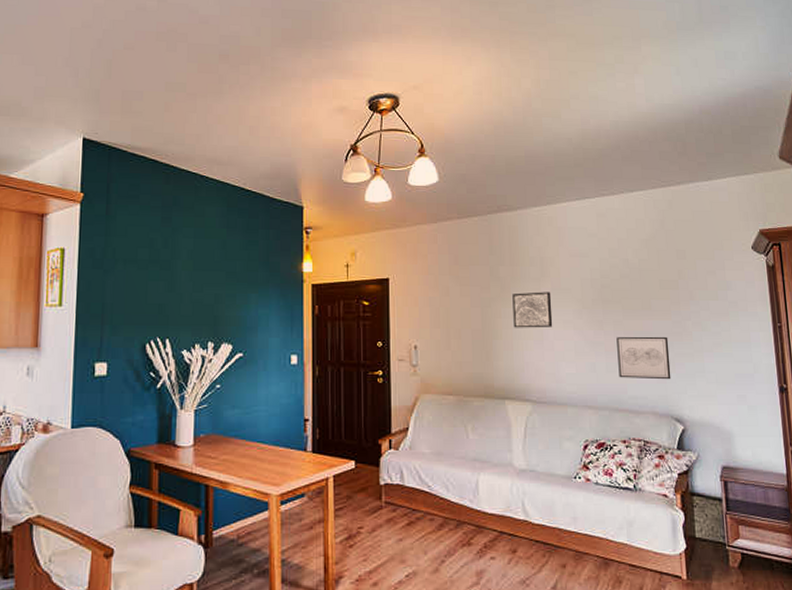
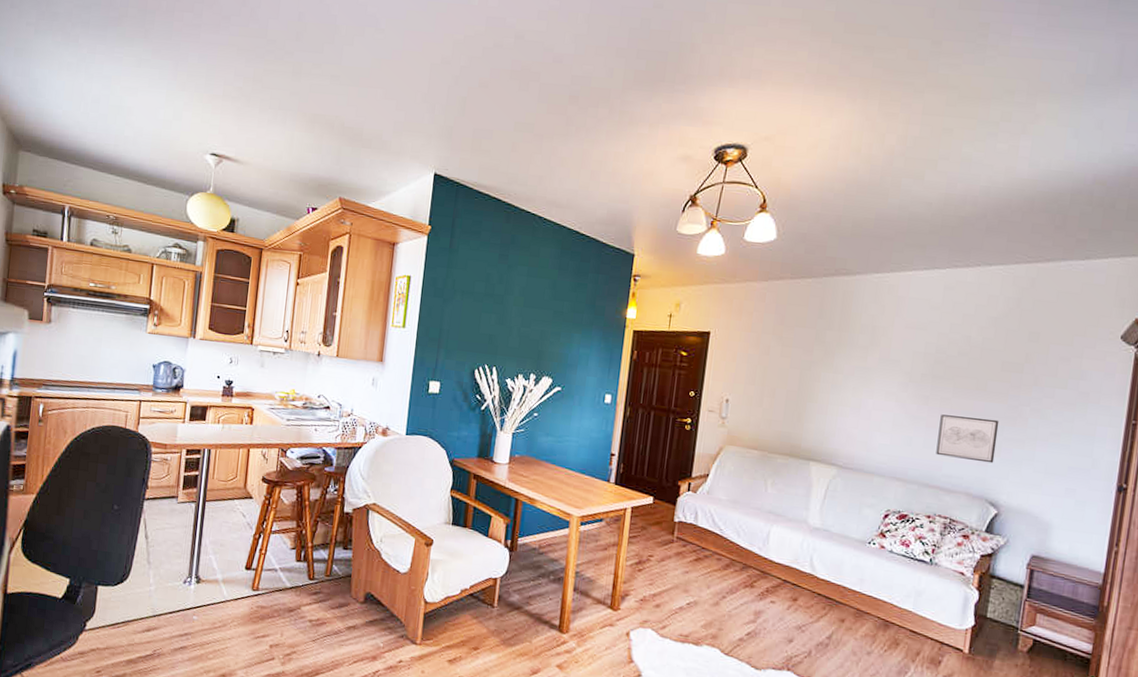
wall art: present [512,292,553,328] -> none [831,359,878,397]

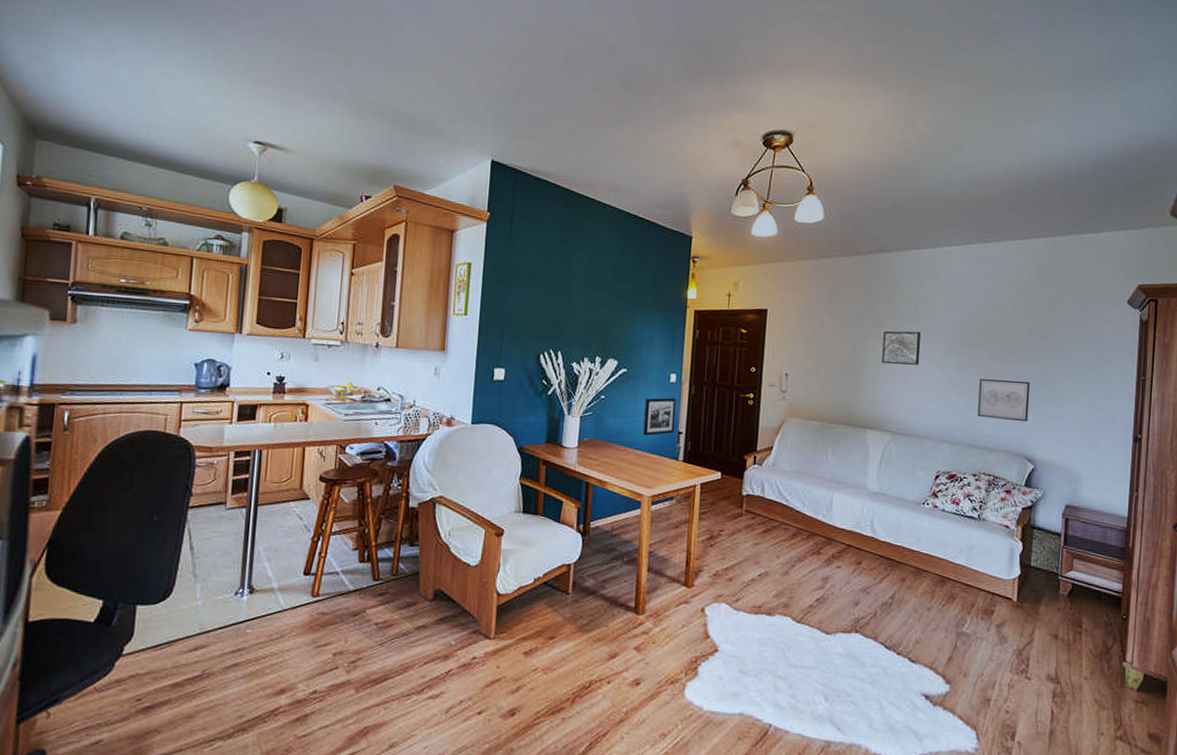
picture frame: none [574,418,610,456] -> present [643,397,676,436]
wall art: none [831,359,878,397] -> present [881,331,922,365]

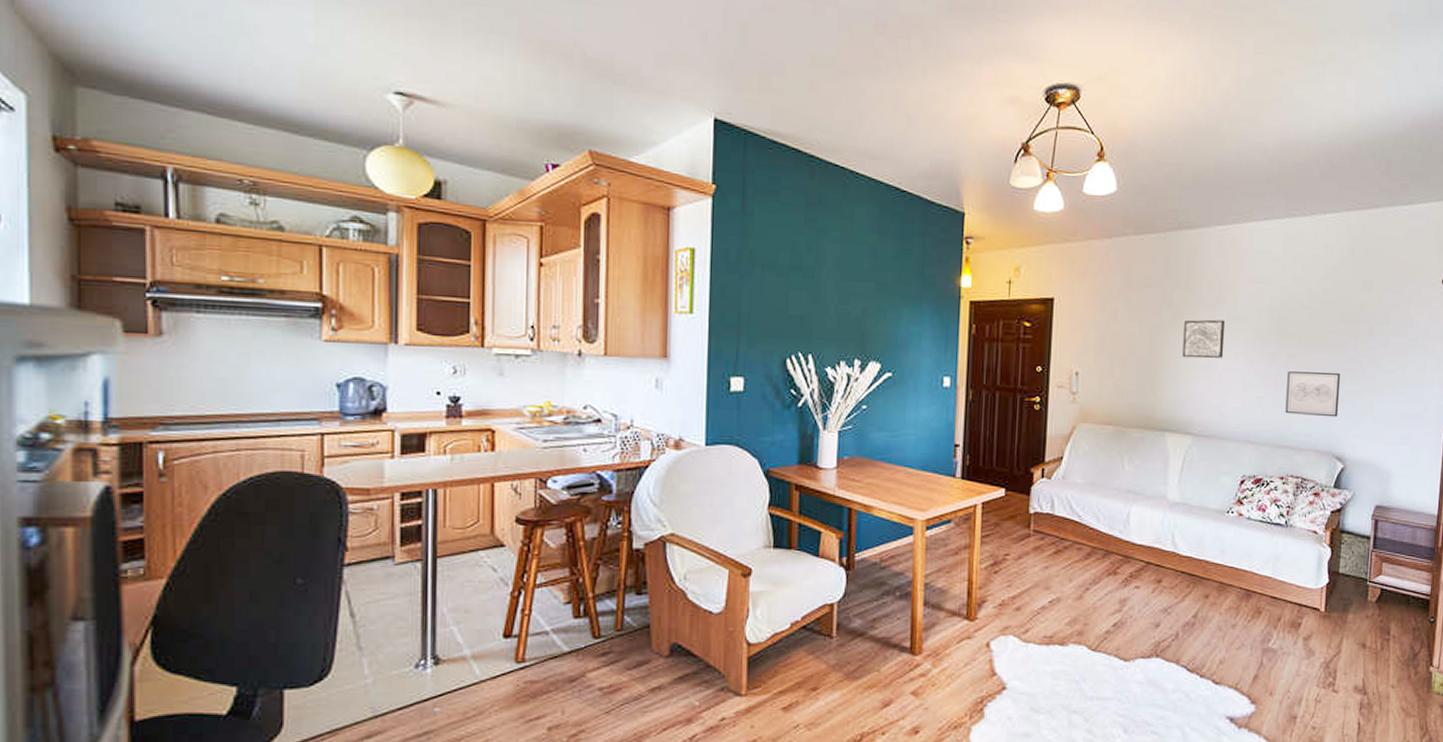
picture frame: present [643,397,676,436] -> none [913,405,951,451]

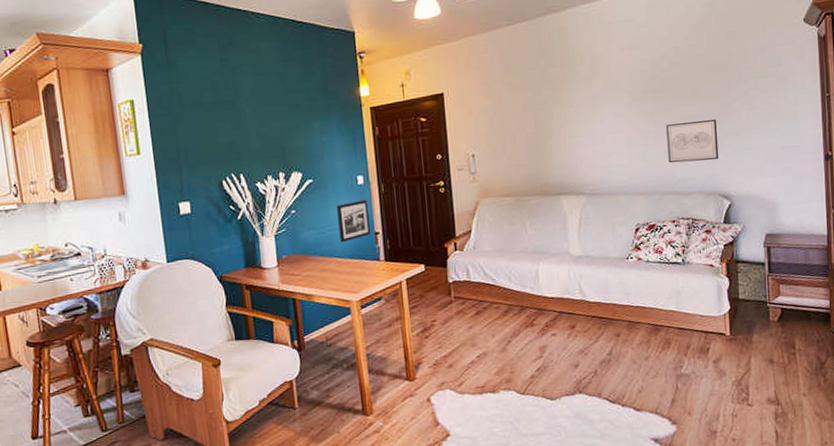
picture frame: none [913,405,951,451] -> present [337,199,371,243]
wall art: present [1182,319,1226,359] -> none [564,88,604,127]

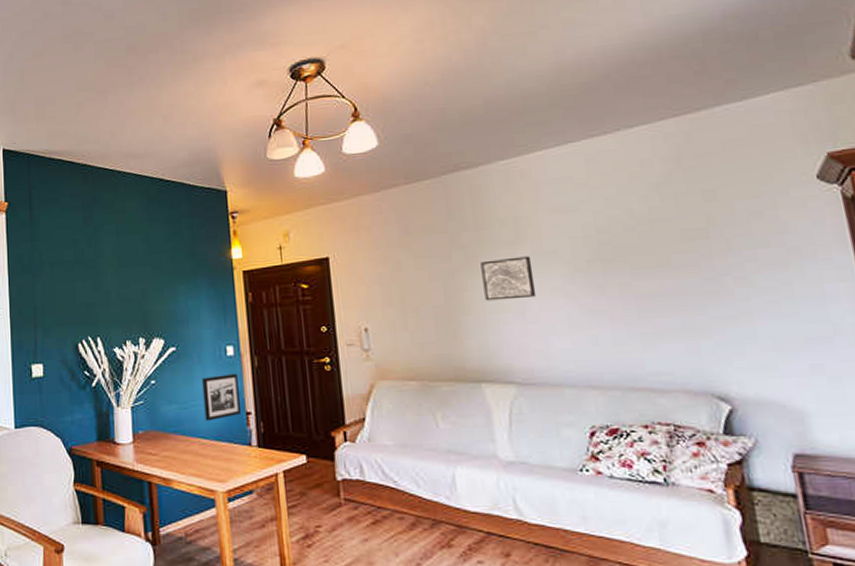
wall art: none [564,88,604,127] -> present [480,256,537,301]
wall art: present [666,119,719,164] -> none [624,297,708,351]

